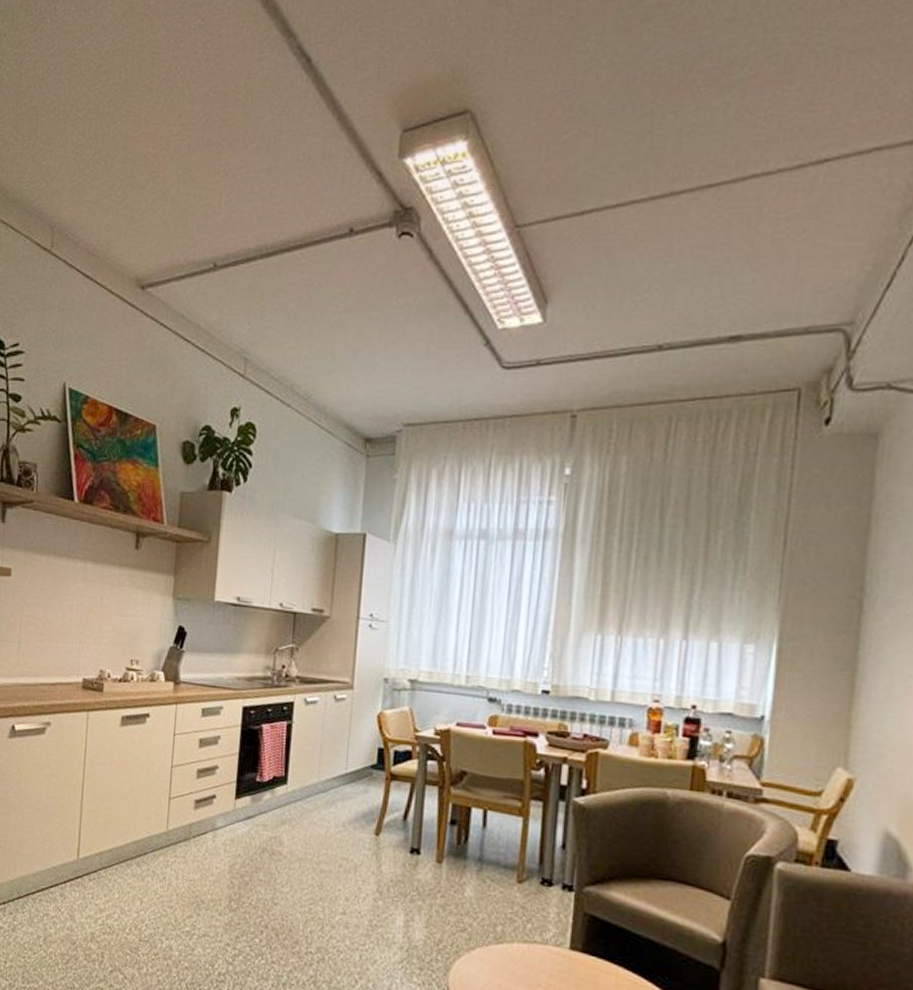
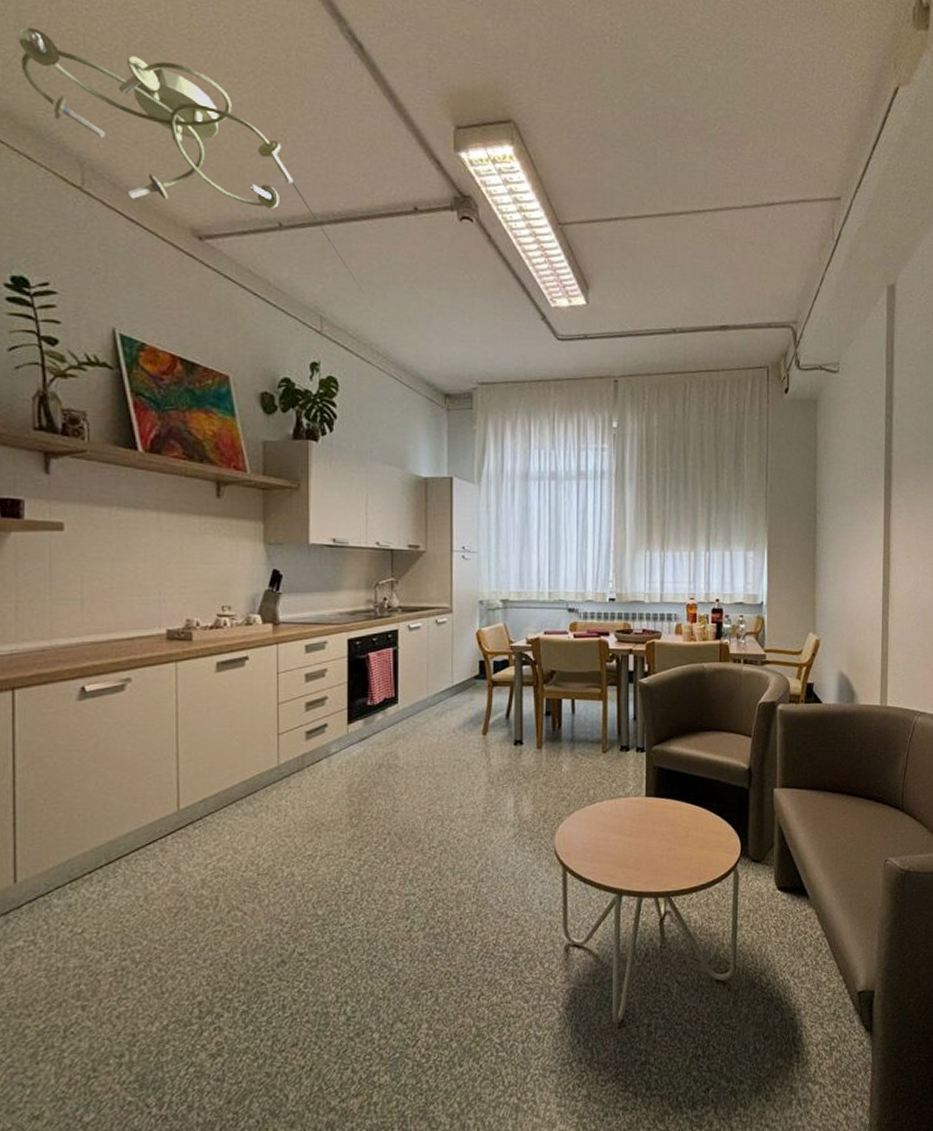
ceiling light fixture: none [14,107,290,330] -> present [19,27,364,293]

